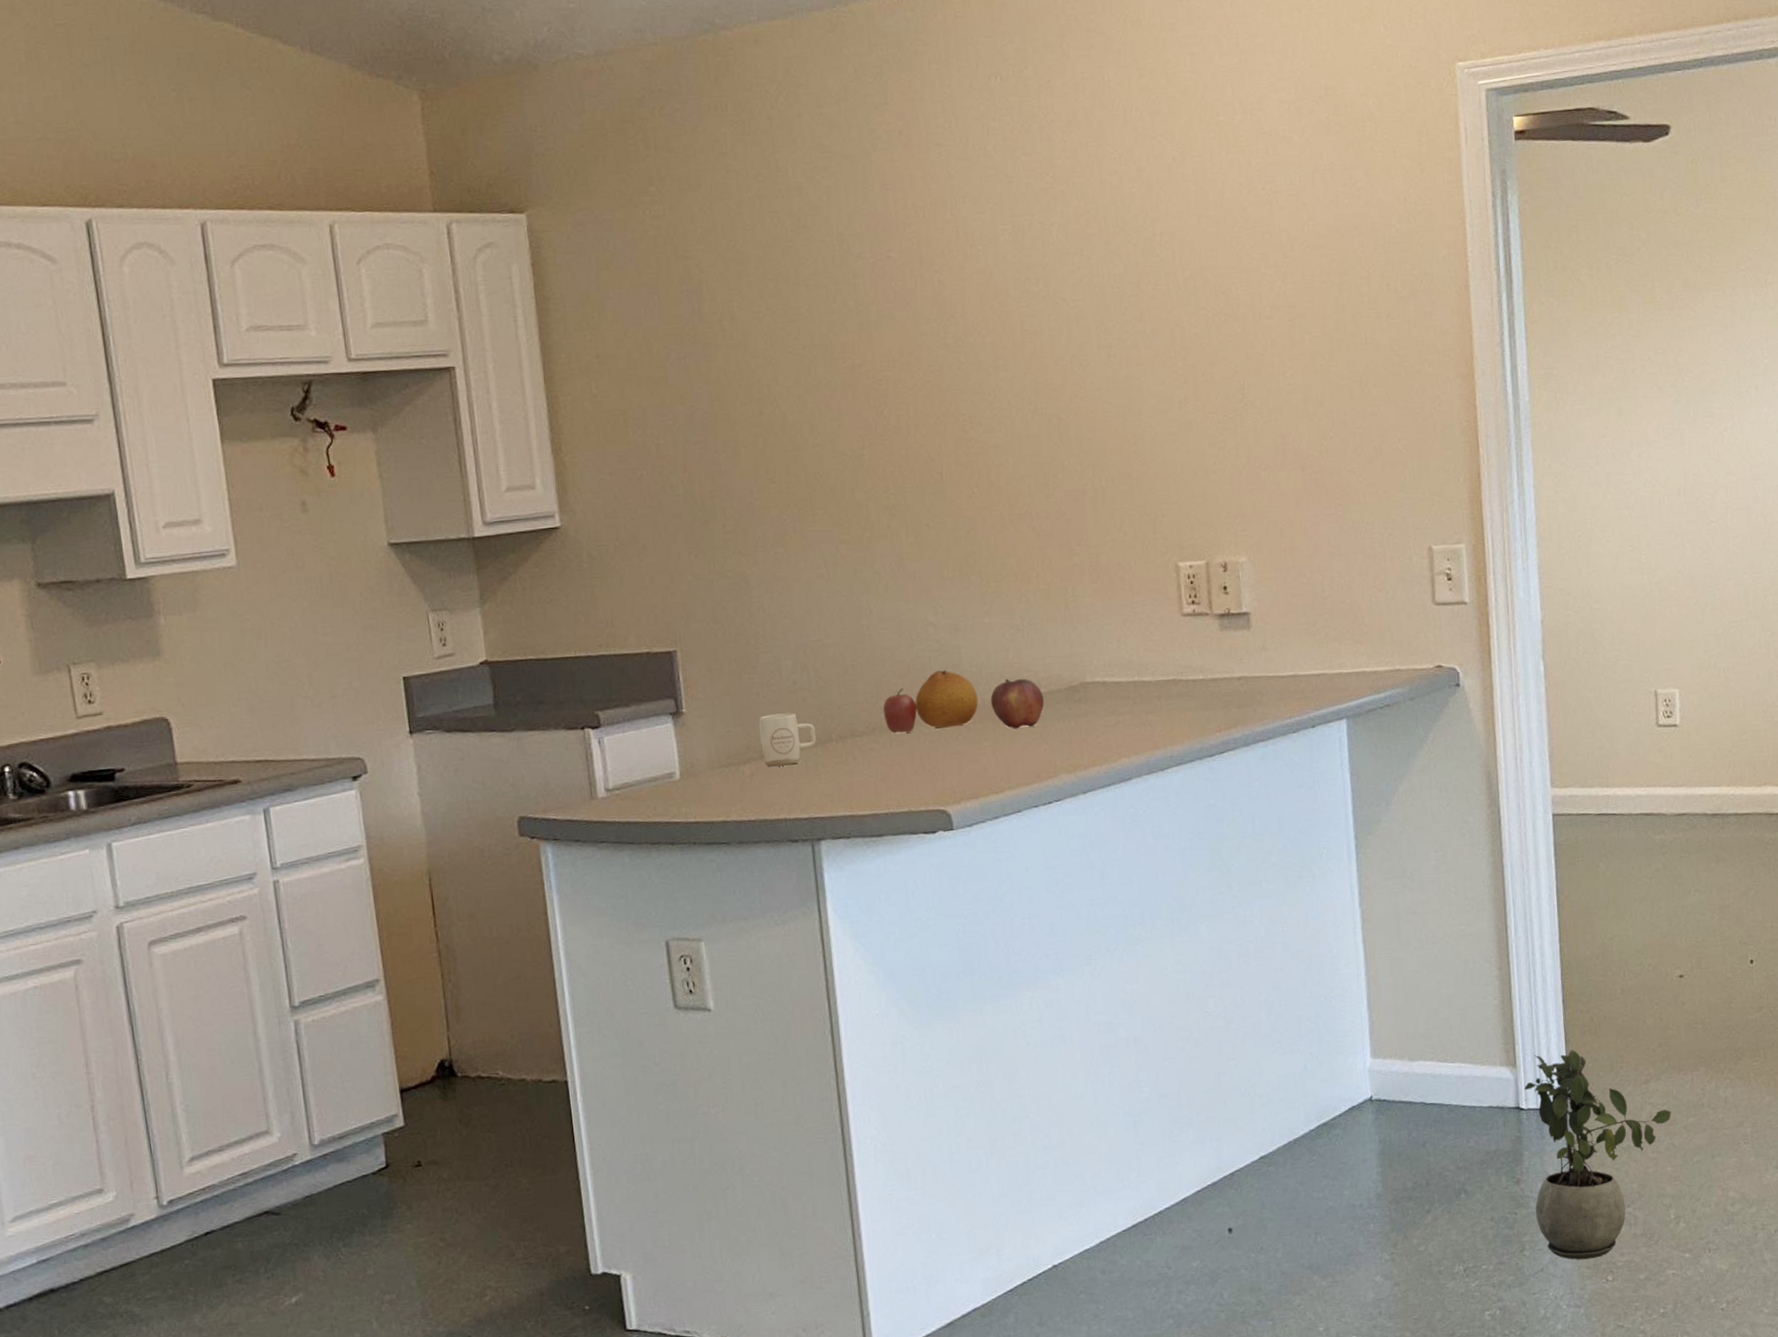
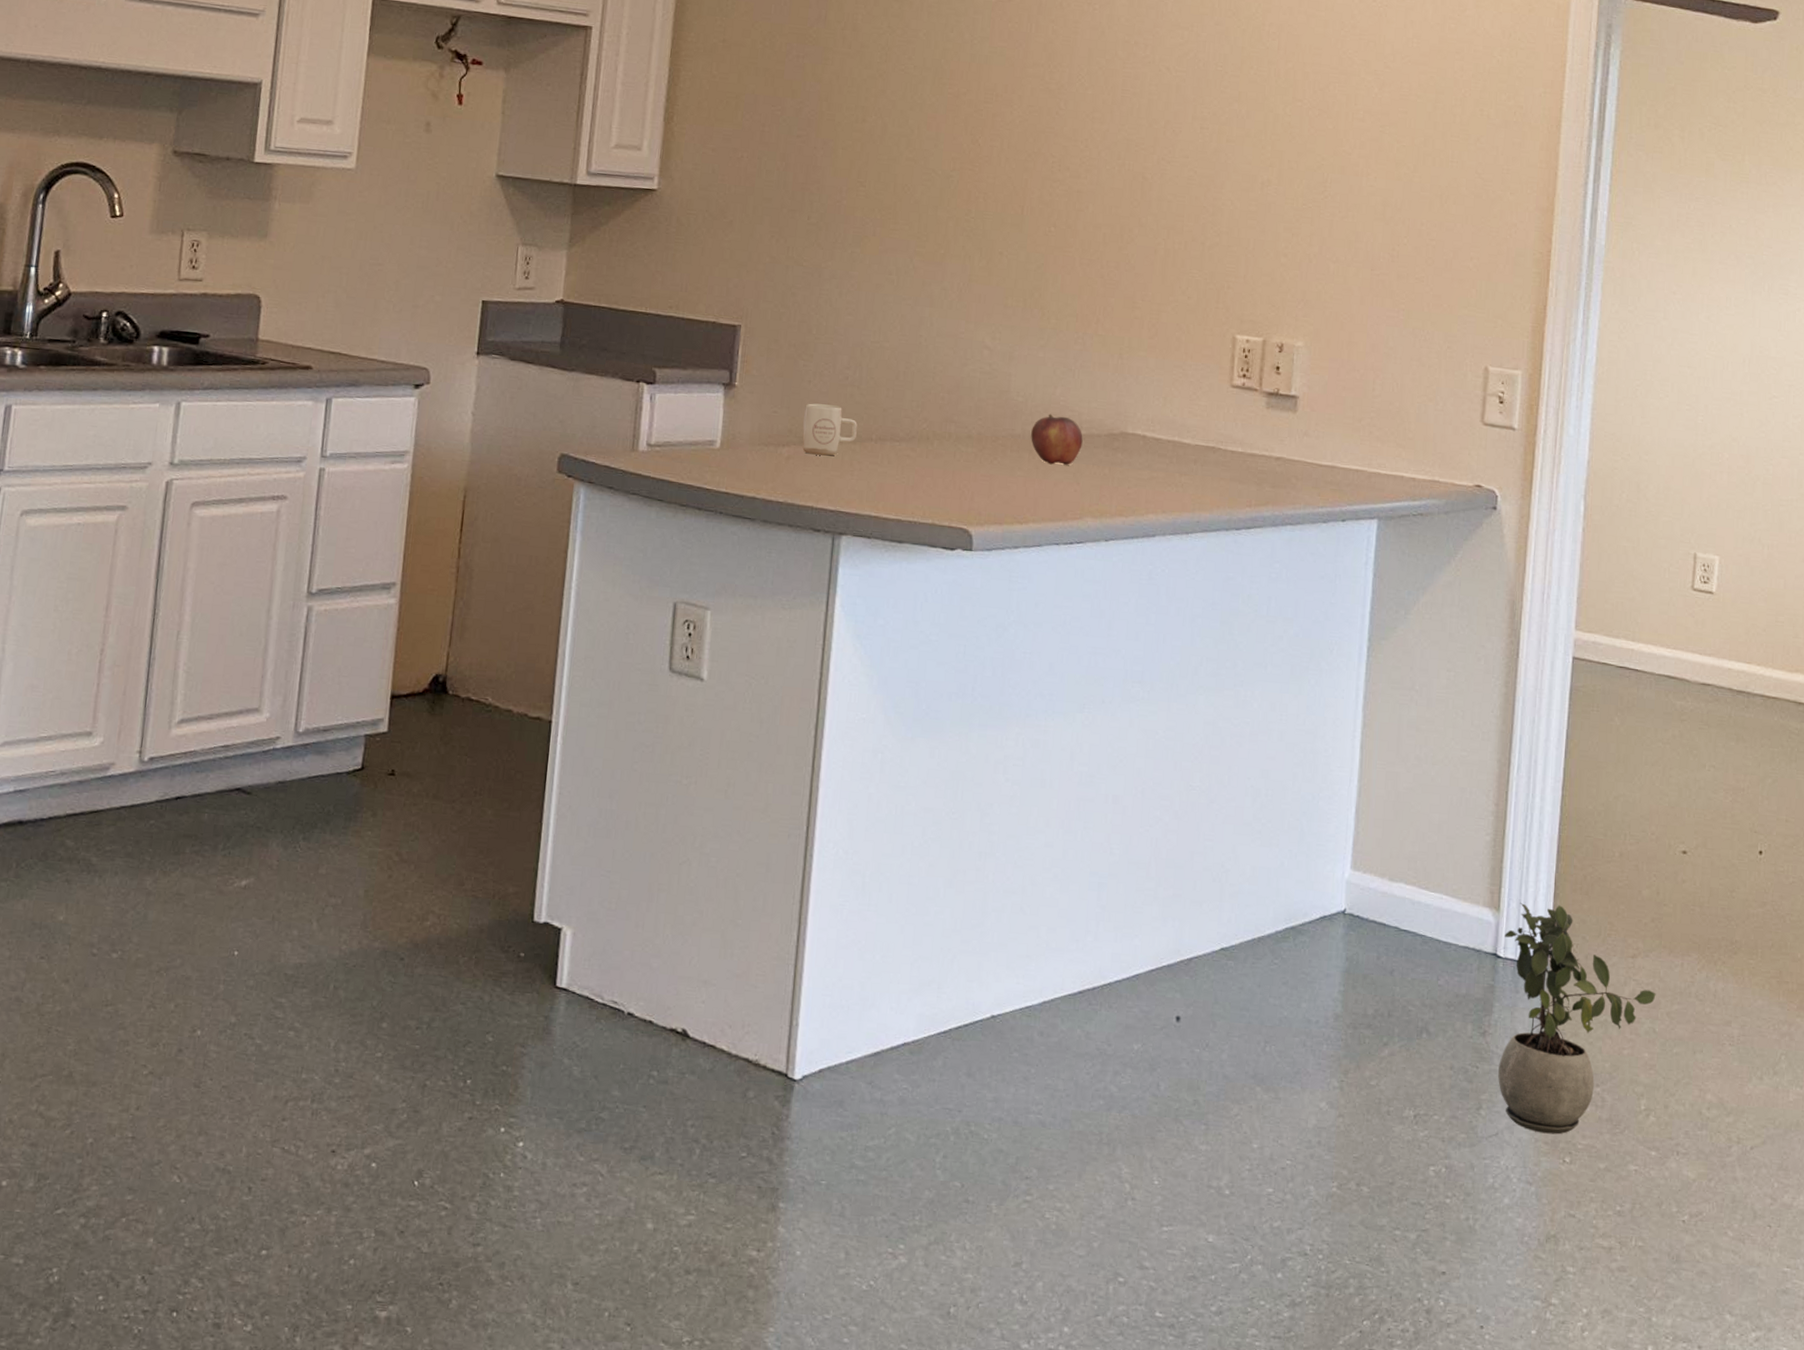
fruit: present [883,688,917,734] -> none [925,403,959,447]
fruit: present [915,670,978,728] -> none [957,393,1019,451]

